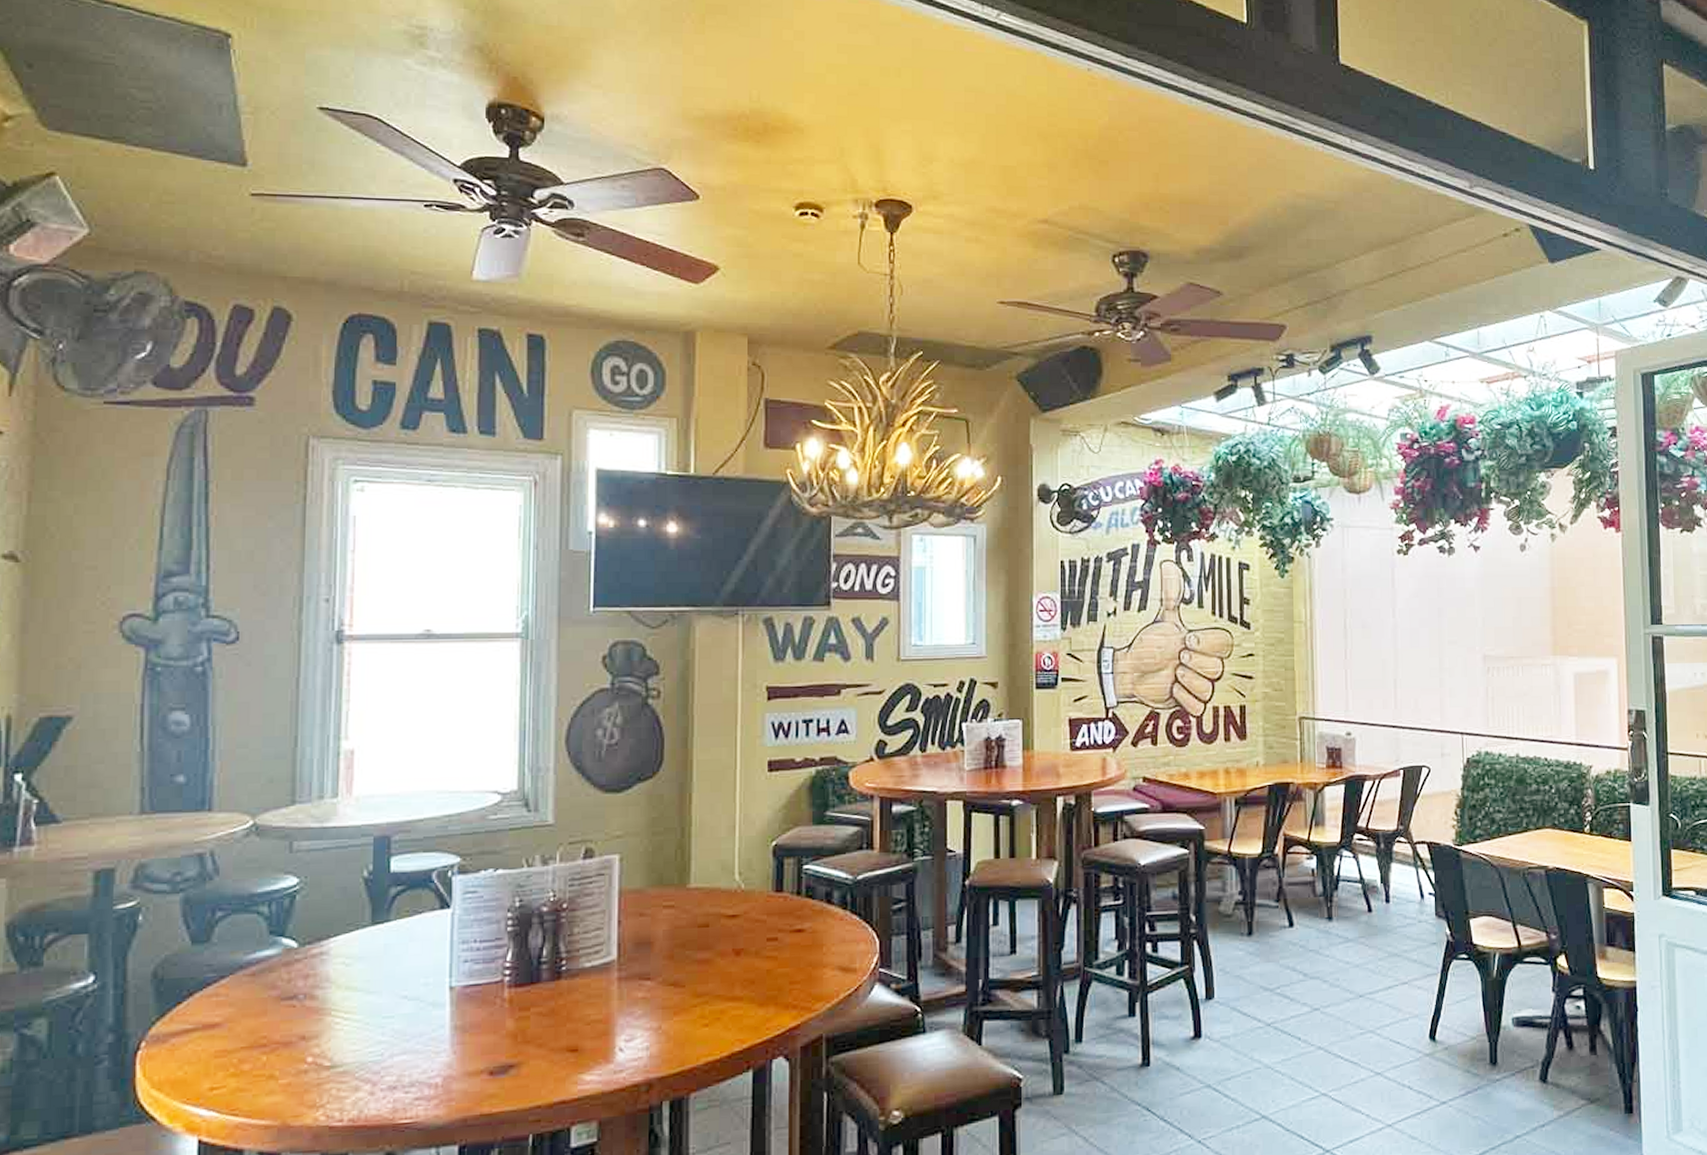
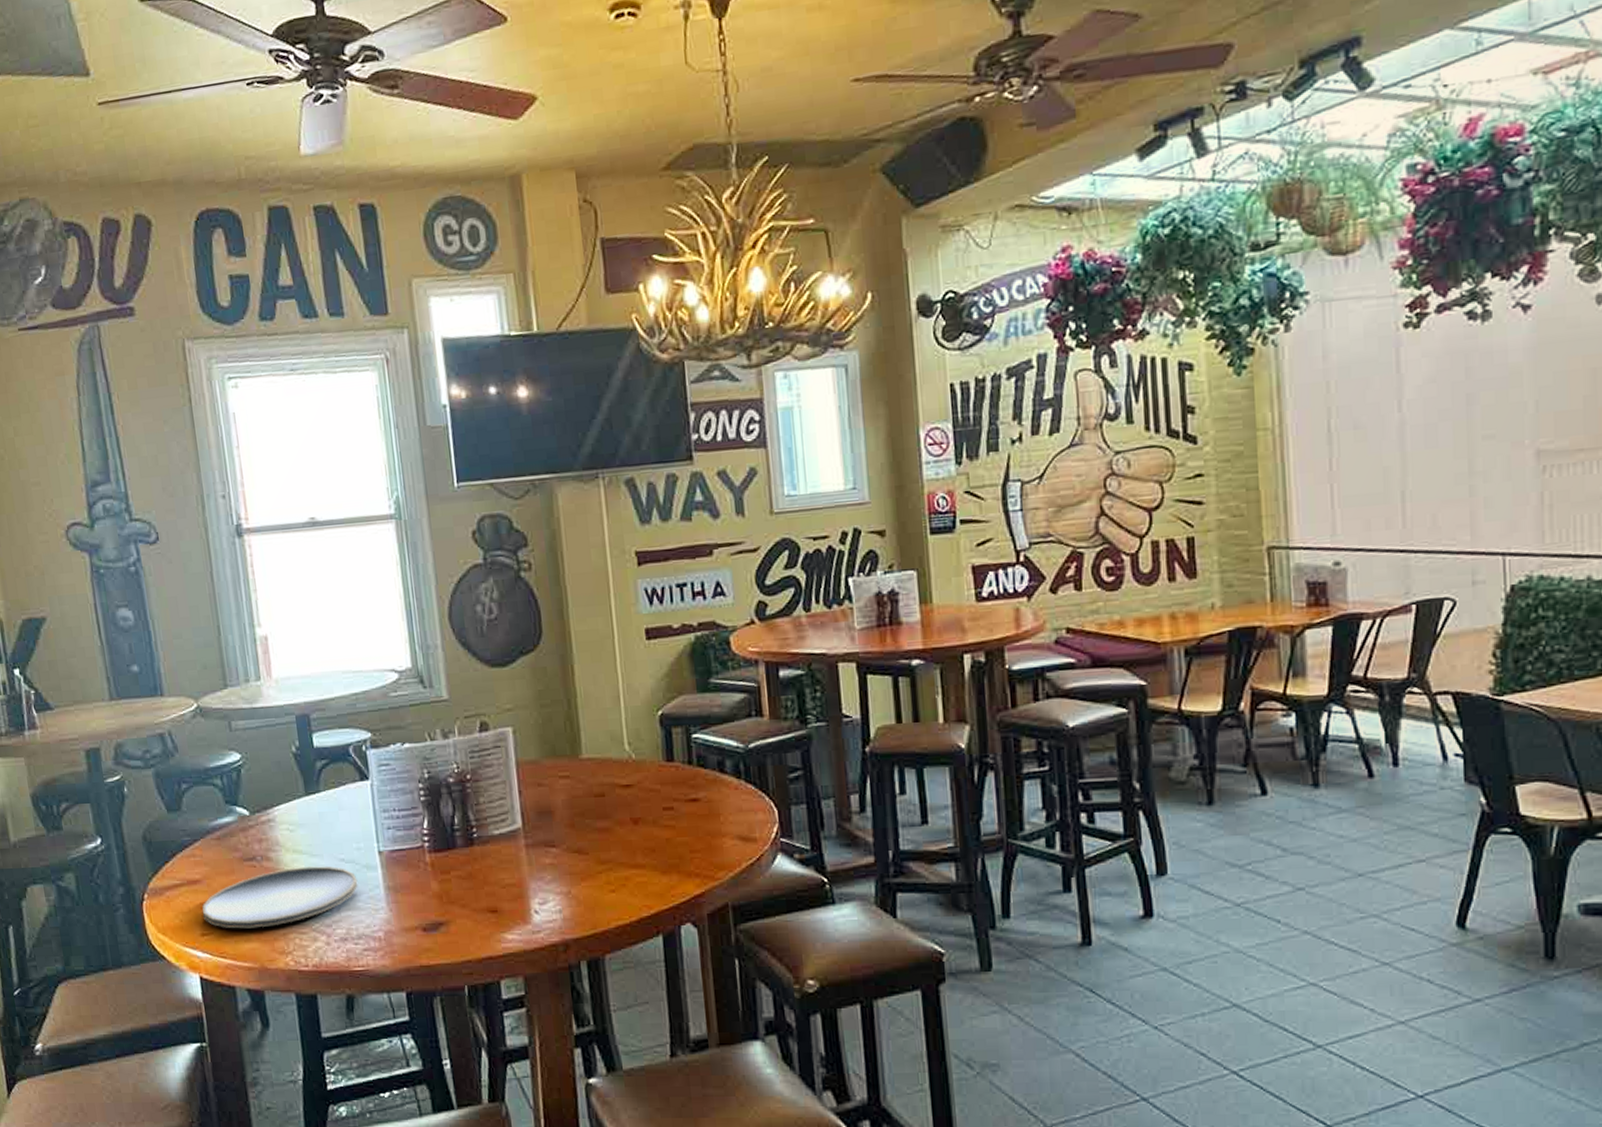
plate: none [215,1004,420,1080] -> present [202,866,358,929]

